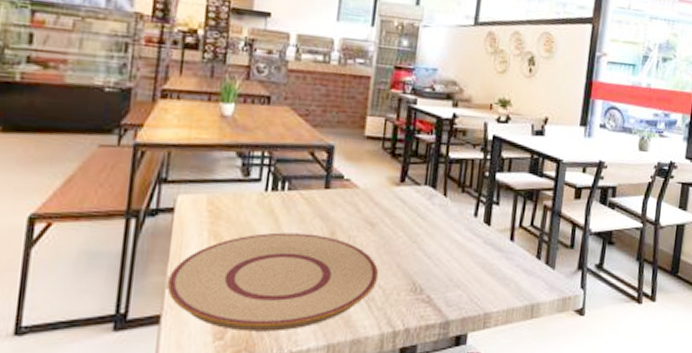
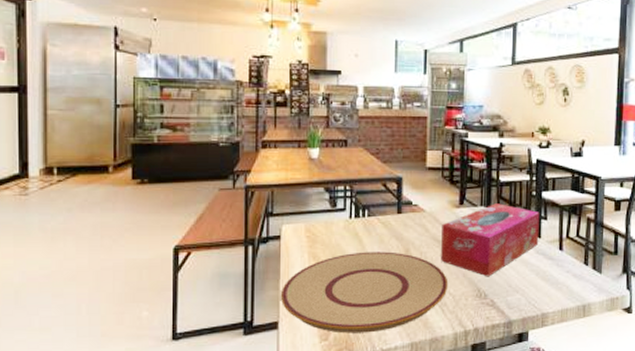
tissue box: none [372,183,492,269] -> present [441,203,540,277]

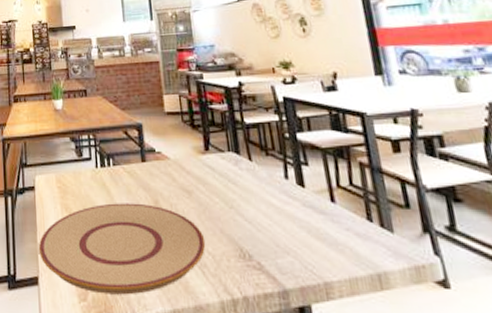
tissue box: present [441,203,540,277] -> none [189,148,304,234]

